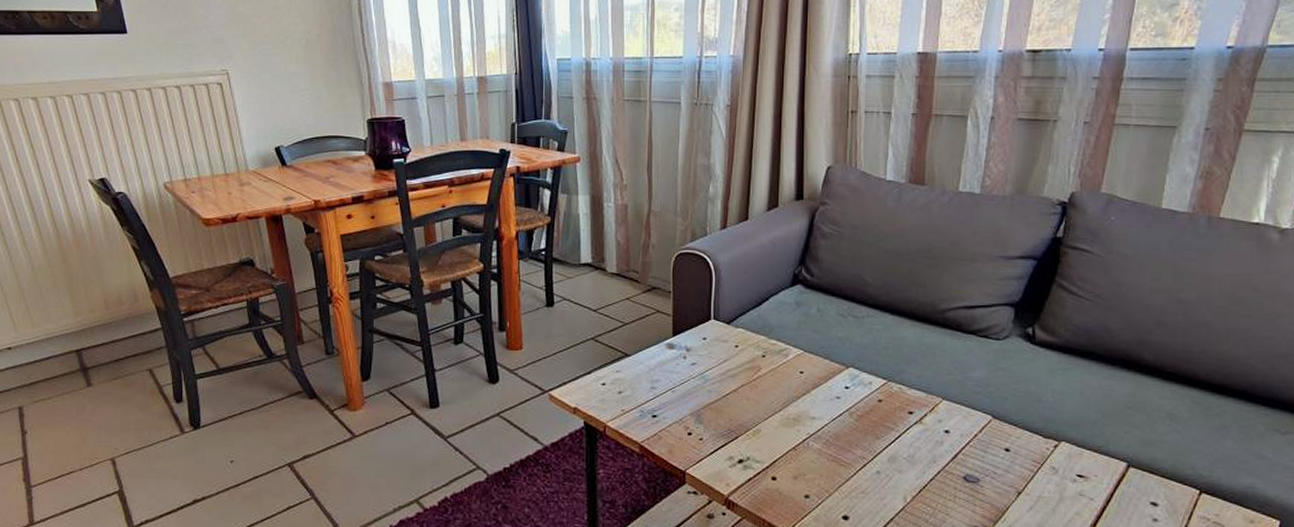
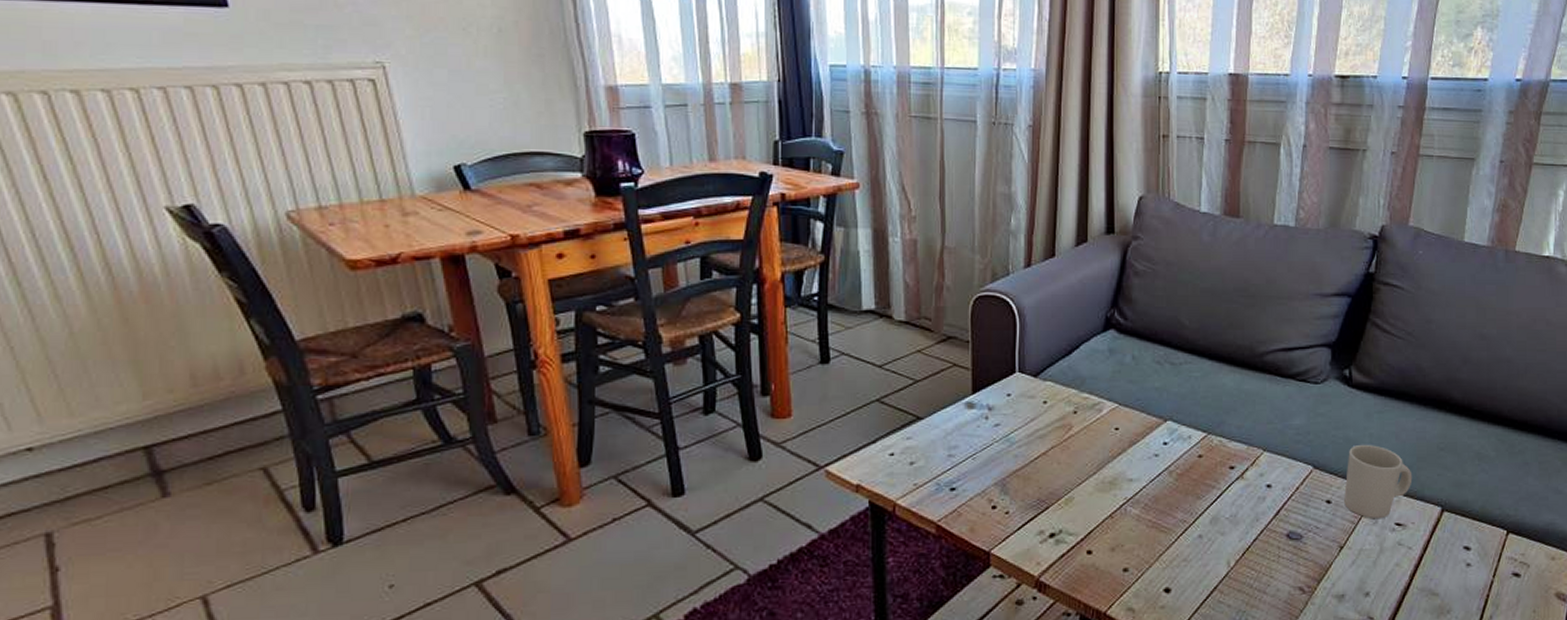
mug: none [1023,398,1097,470] -> present [1344,444,1413,519]

